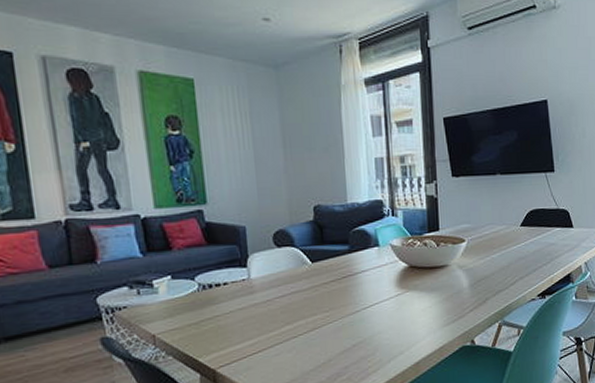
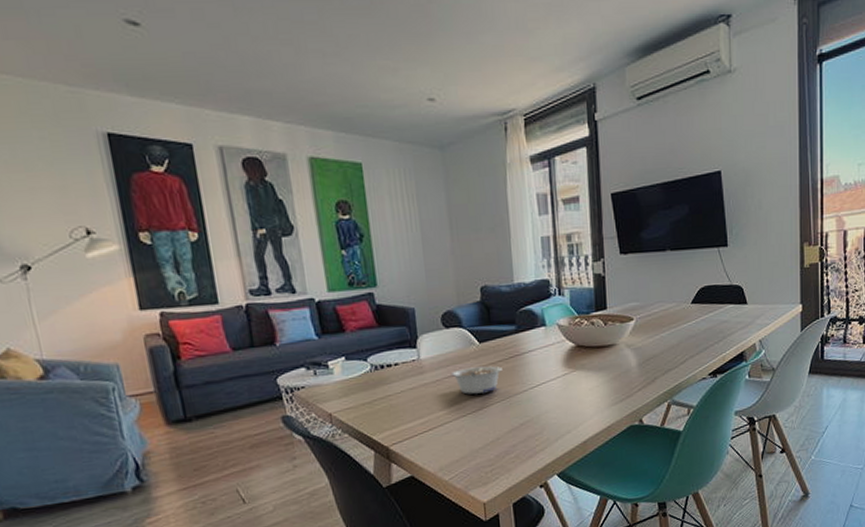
legume: none [282,286,335,315] -> present [450,366,502,394]

